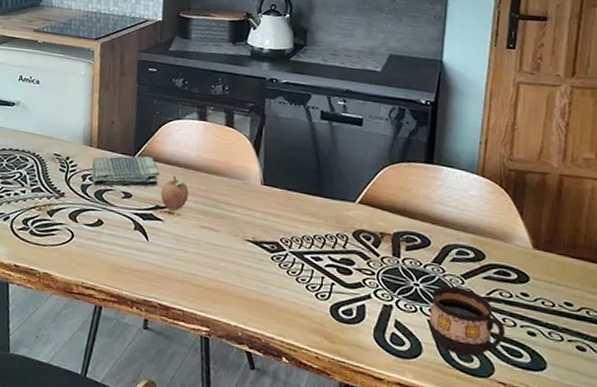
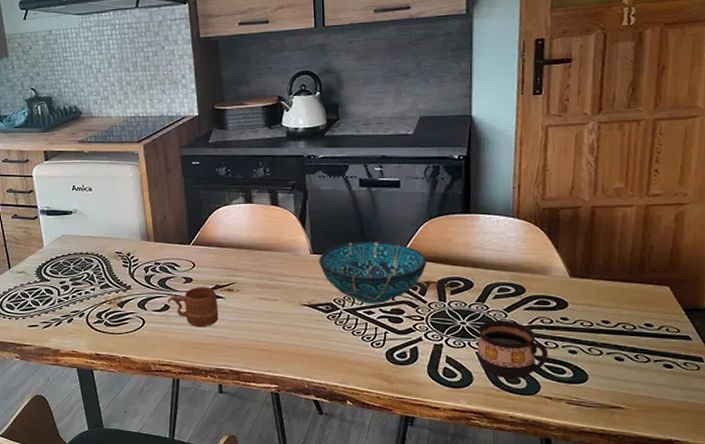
dish towel: present [92,155,160,188] -> none [152,243,216,276]
mug: none [101,204,156,251] -> present [167,287,219,327]
fruit: present [161,176,189,211] -> none [219,257,244,288]
decorative bowl: none [269,177,384,251] -> present [319,242,427,304]

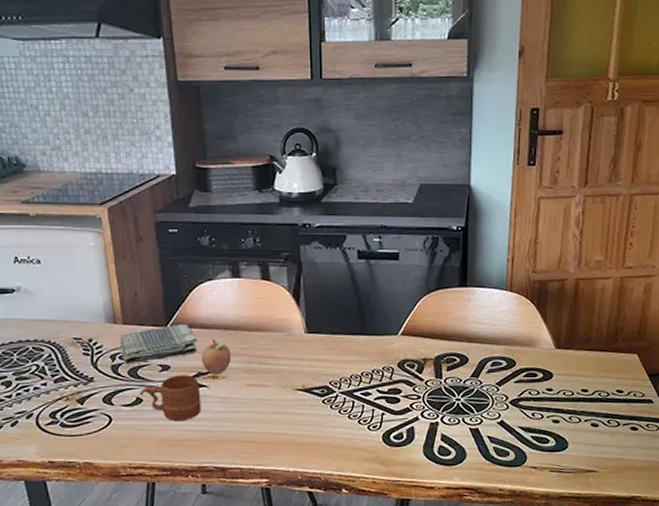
dish towel: none [152,243,216,276] -> present [120,324,198,365]
fruit: none [219,257,244,288] -> present [201,340,231,375]
decorative bowl: present [319,242,427,304] -> none [314,318,425,385]
cup: present [477,320,548,379] -> none [471,394,534,452]

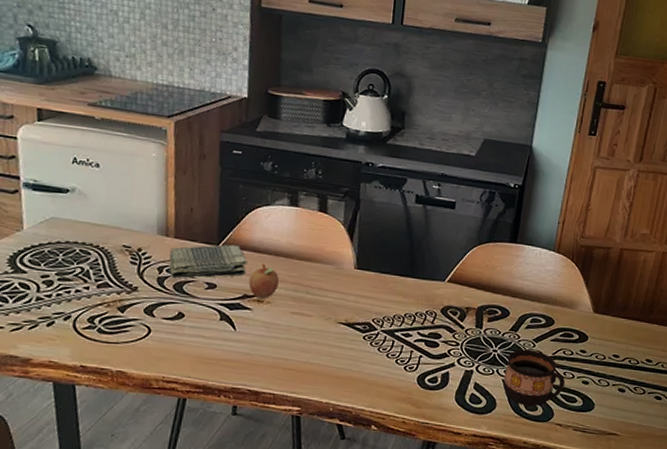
mug: present [140,375,201,422] -> none [182,295,244,341]
cup: none [471,394,534,452] -> present [503,349,565,407]

